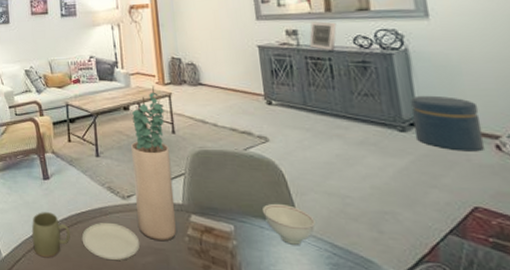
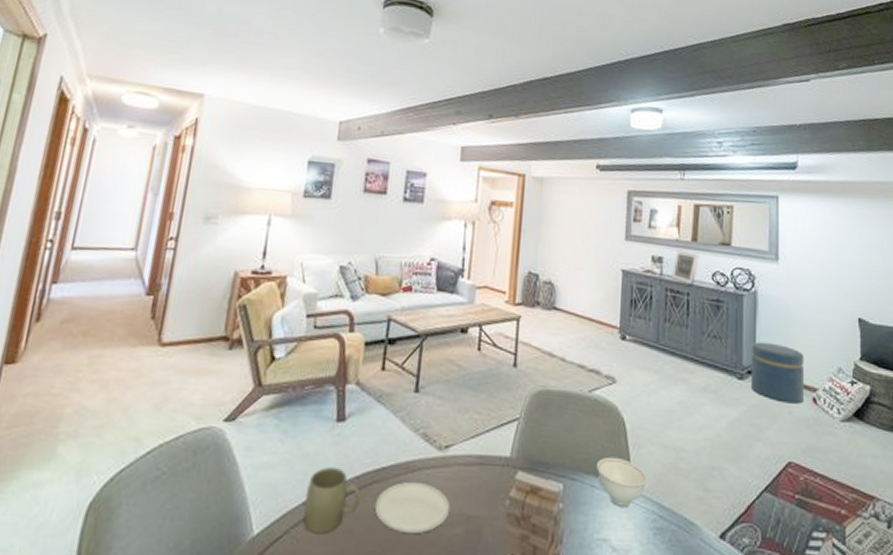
vase: present [131,85,177,242] -> none [452,304,509,507]

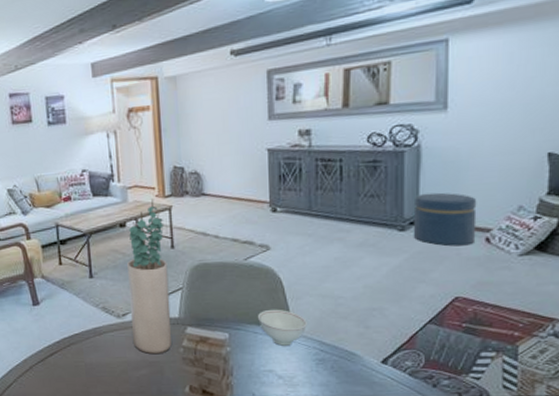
mug: present [303,467,361,534] -> none [22,337,63,381]
plate: present [374,481,451,534] -> none [75,341,135,377]
vase: none [452,304,509,507] -> present [127,198,172,355]
picture frame: present [671,250,700,284] -> none [321,118,352,151]

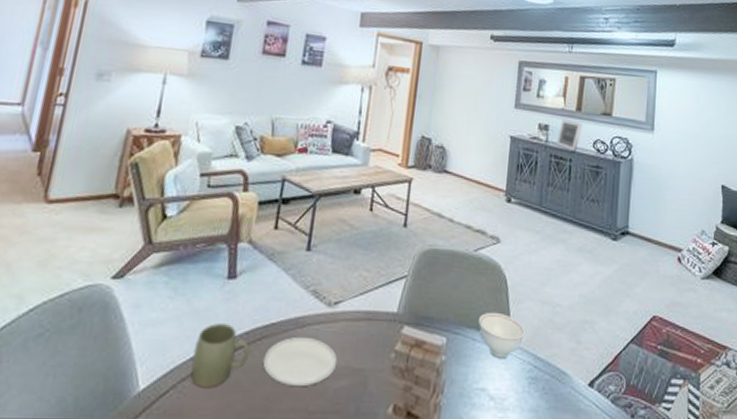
mug: none [22,337,63,381] -> present [190,323,250,388]
plate: none [75,341,135,377] -> present [262,336,338,387]
vase: present [127,198,172,355] -> none [340,167,401,360]
picture frame: none [321,118,352,151] -> present [556,119,583,151]
ottoman: present [413,192,477,247] -> none [623,205,673,263]

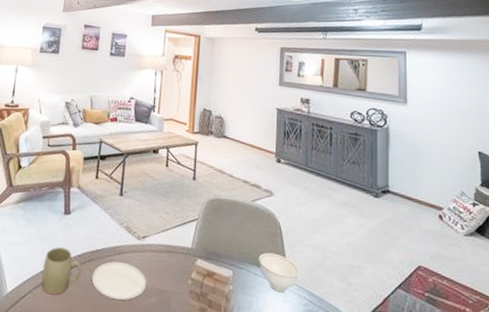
picture frame: present [556,119,583,151] -> none [317,94,340,121]

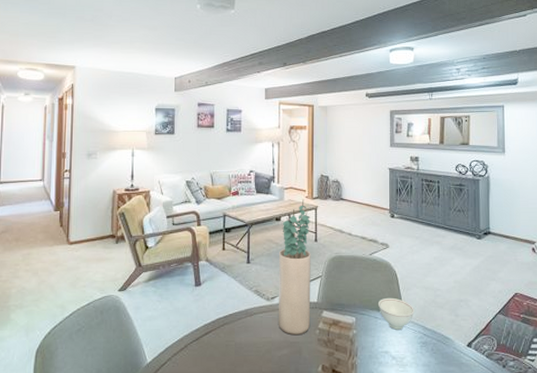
mug: present [41,247,82,295] -> none [179,317,216,359]
plate: present [91,261,147,301] -> none [227,322,279,356]
vase: none [148,132,189,284] -> present [278,199,311,336]

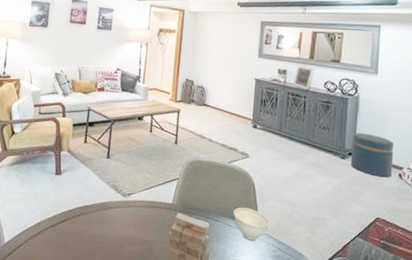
vase: present [278,199,311,336] -> none [132,101,172,234]
picture frame: none [425,151,446,175] -> present [292,65,315,90]
ottoman: none [486,212,526,253] -> present [350,132,394,178]

